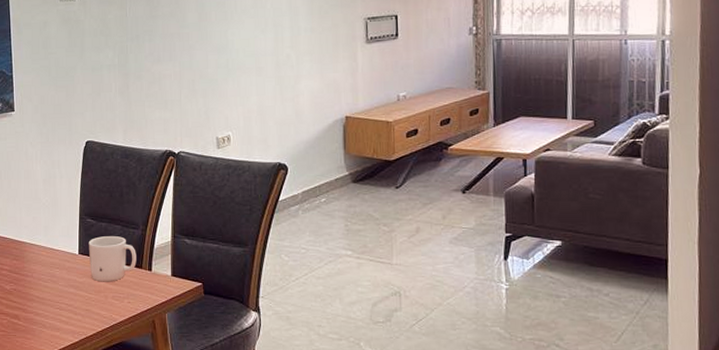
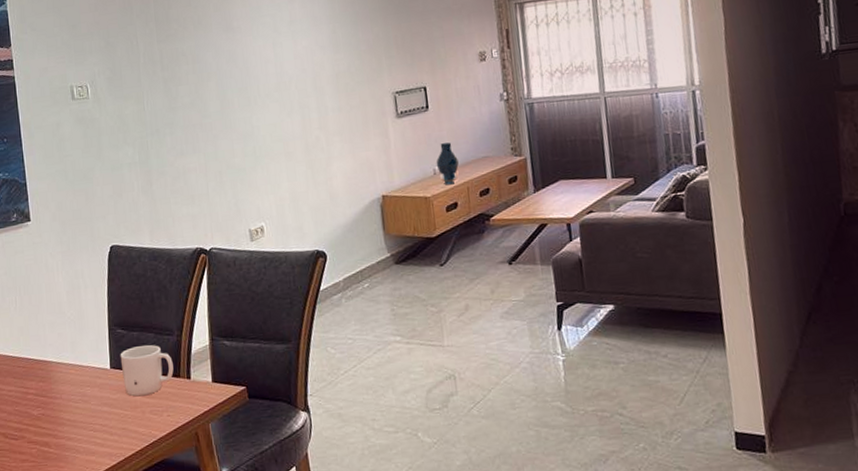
vase: none [400,71,422,112] -> present [436,142,459,185]

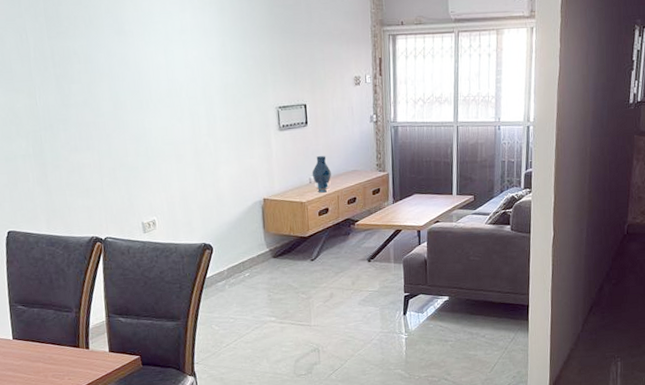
mug: present [120,344,174,397] -> none [21,319,73,363]

